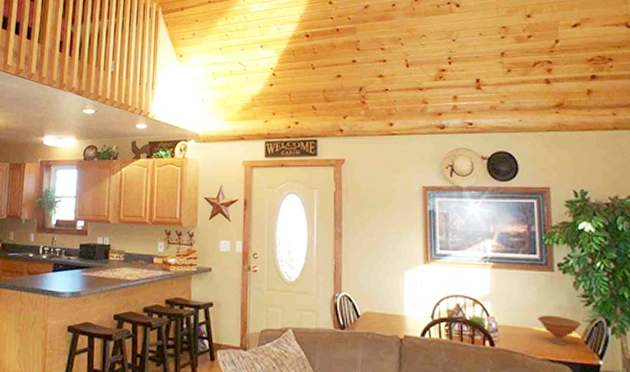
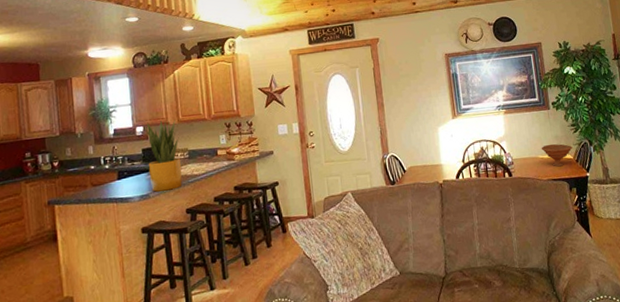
planter: none [83,218,117,292] -> present [143,120,182,192]

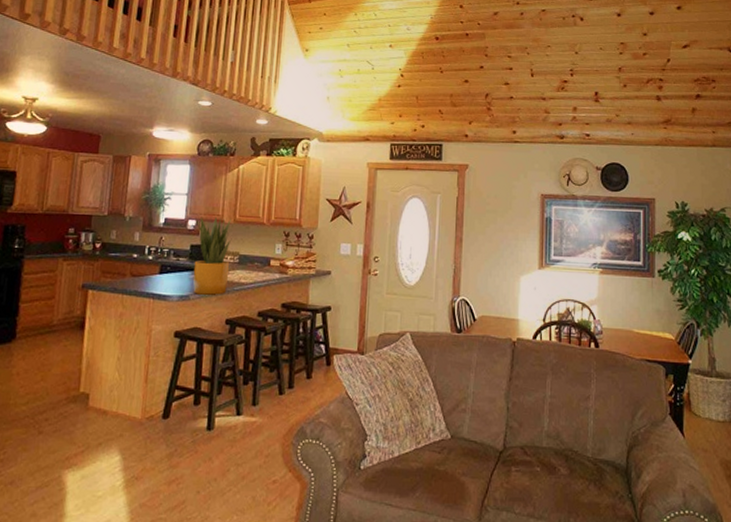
bowl: present [541,144,572,167] -> none [638,318,675,347]

